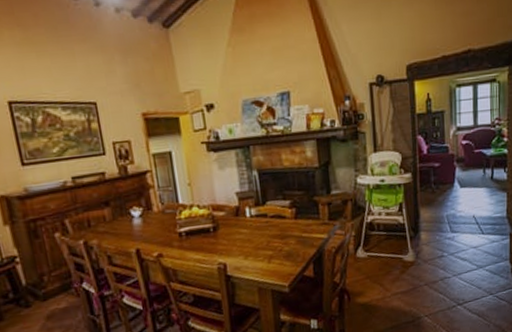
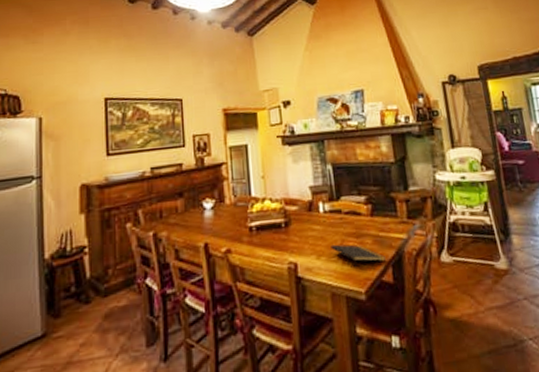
notepad: none [257,245,308,266] -> present [330,244,386,268]

